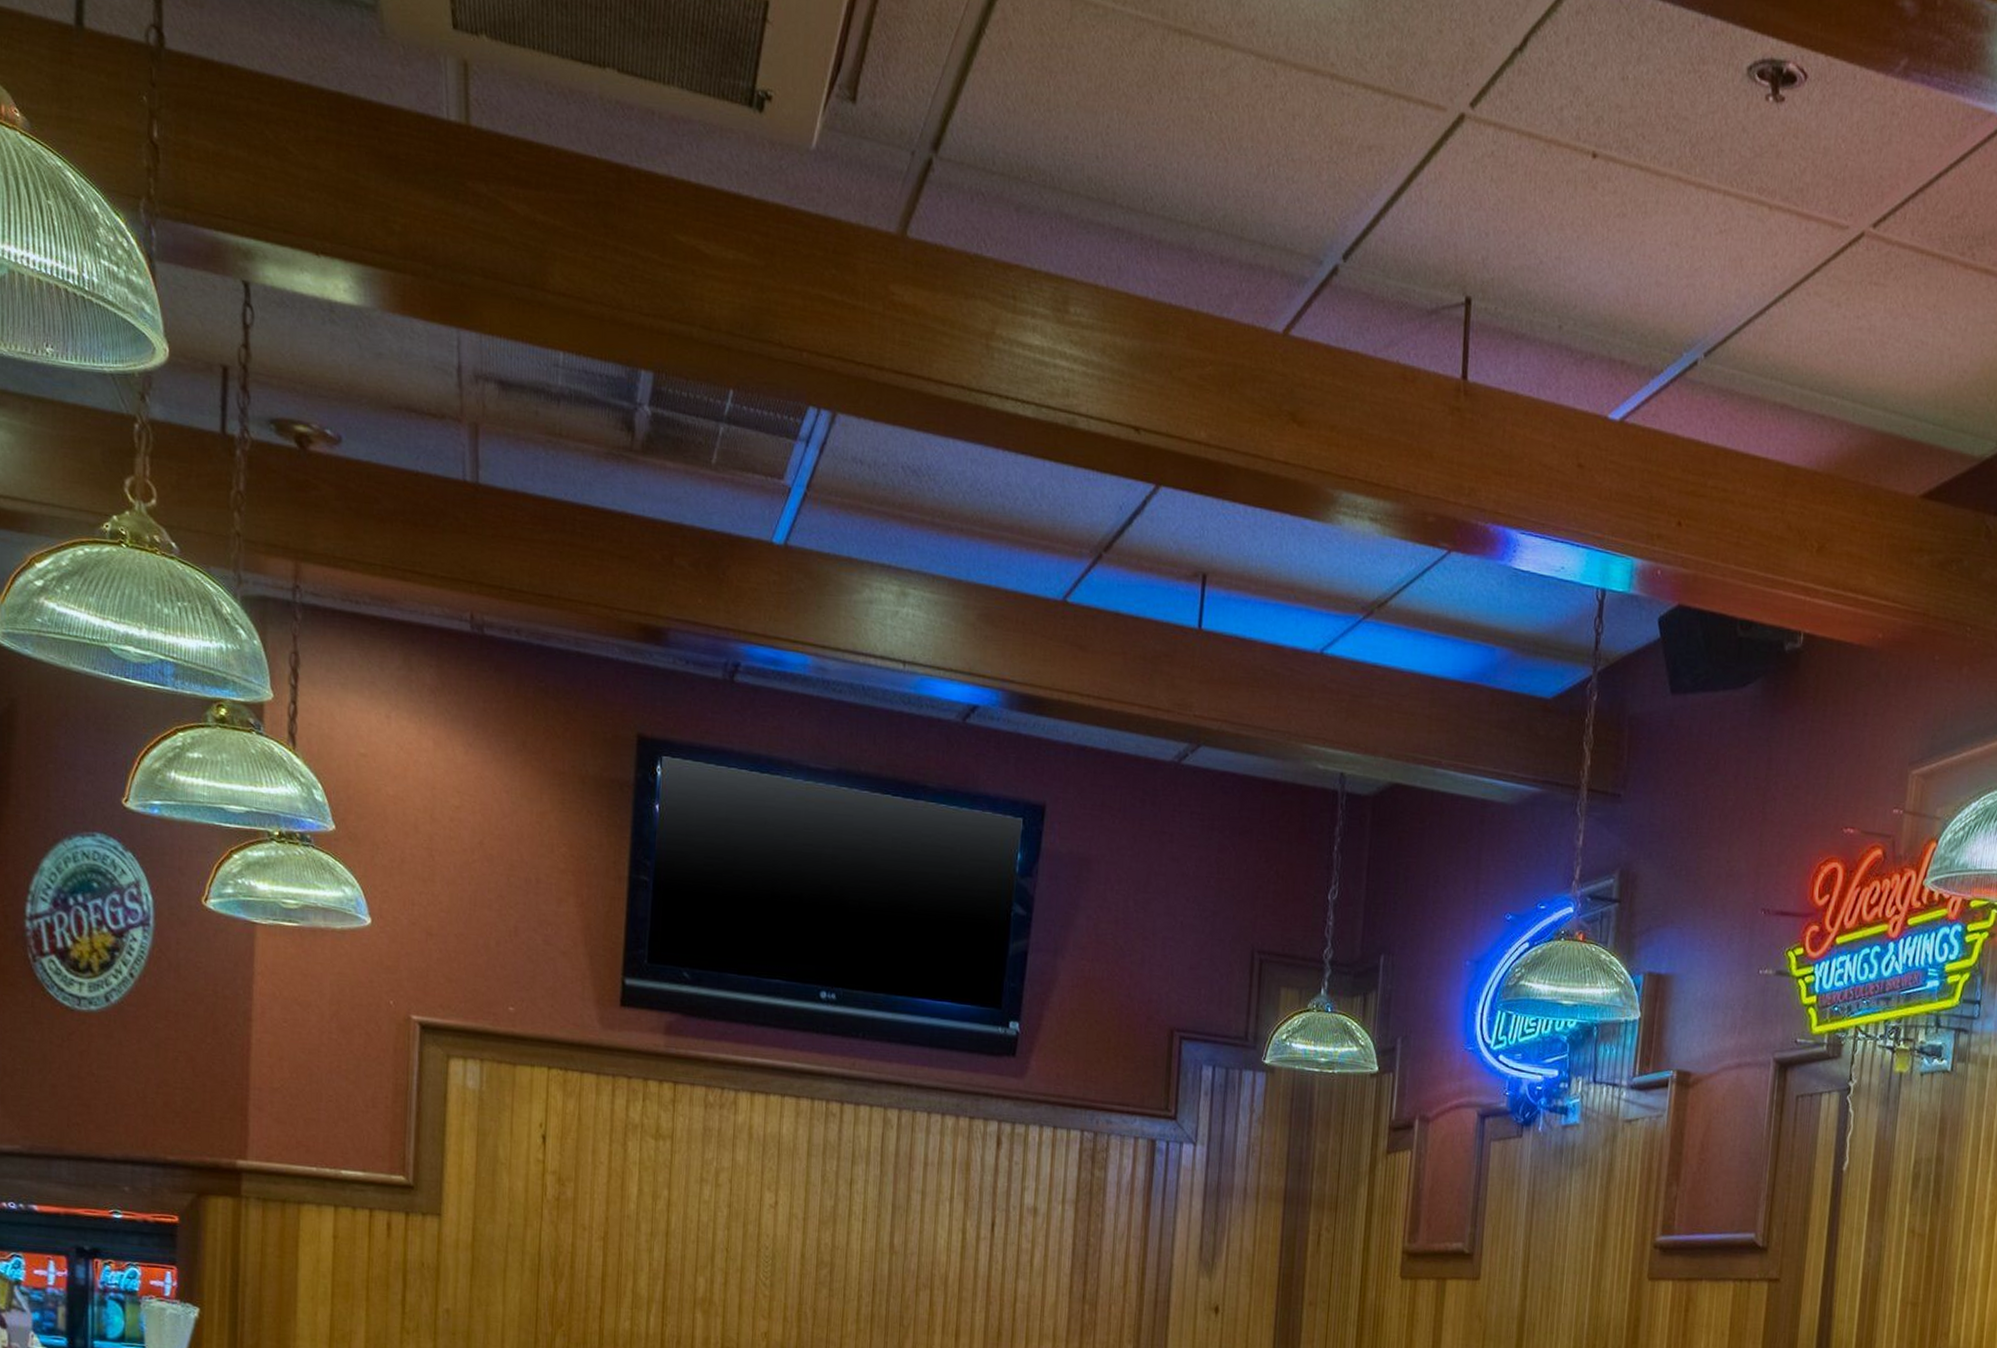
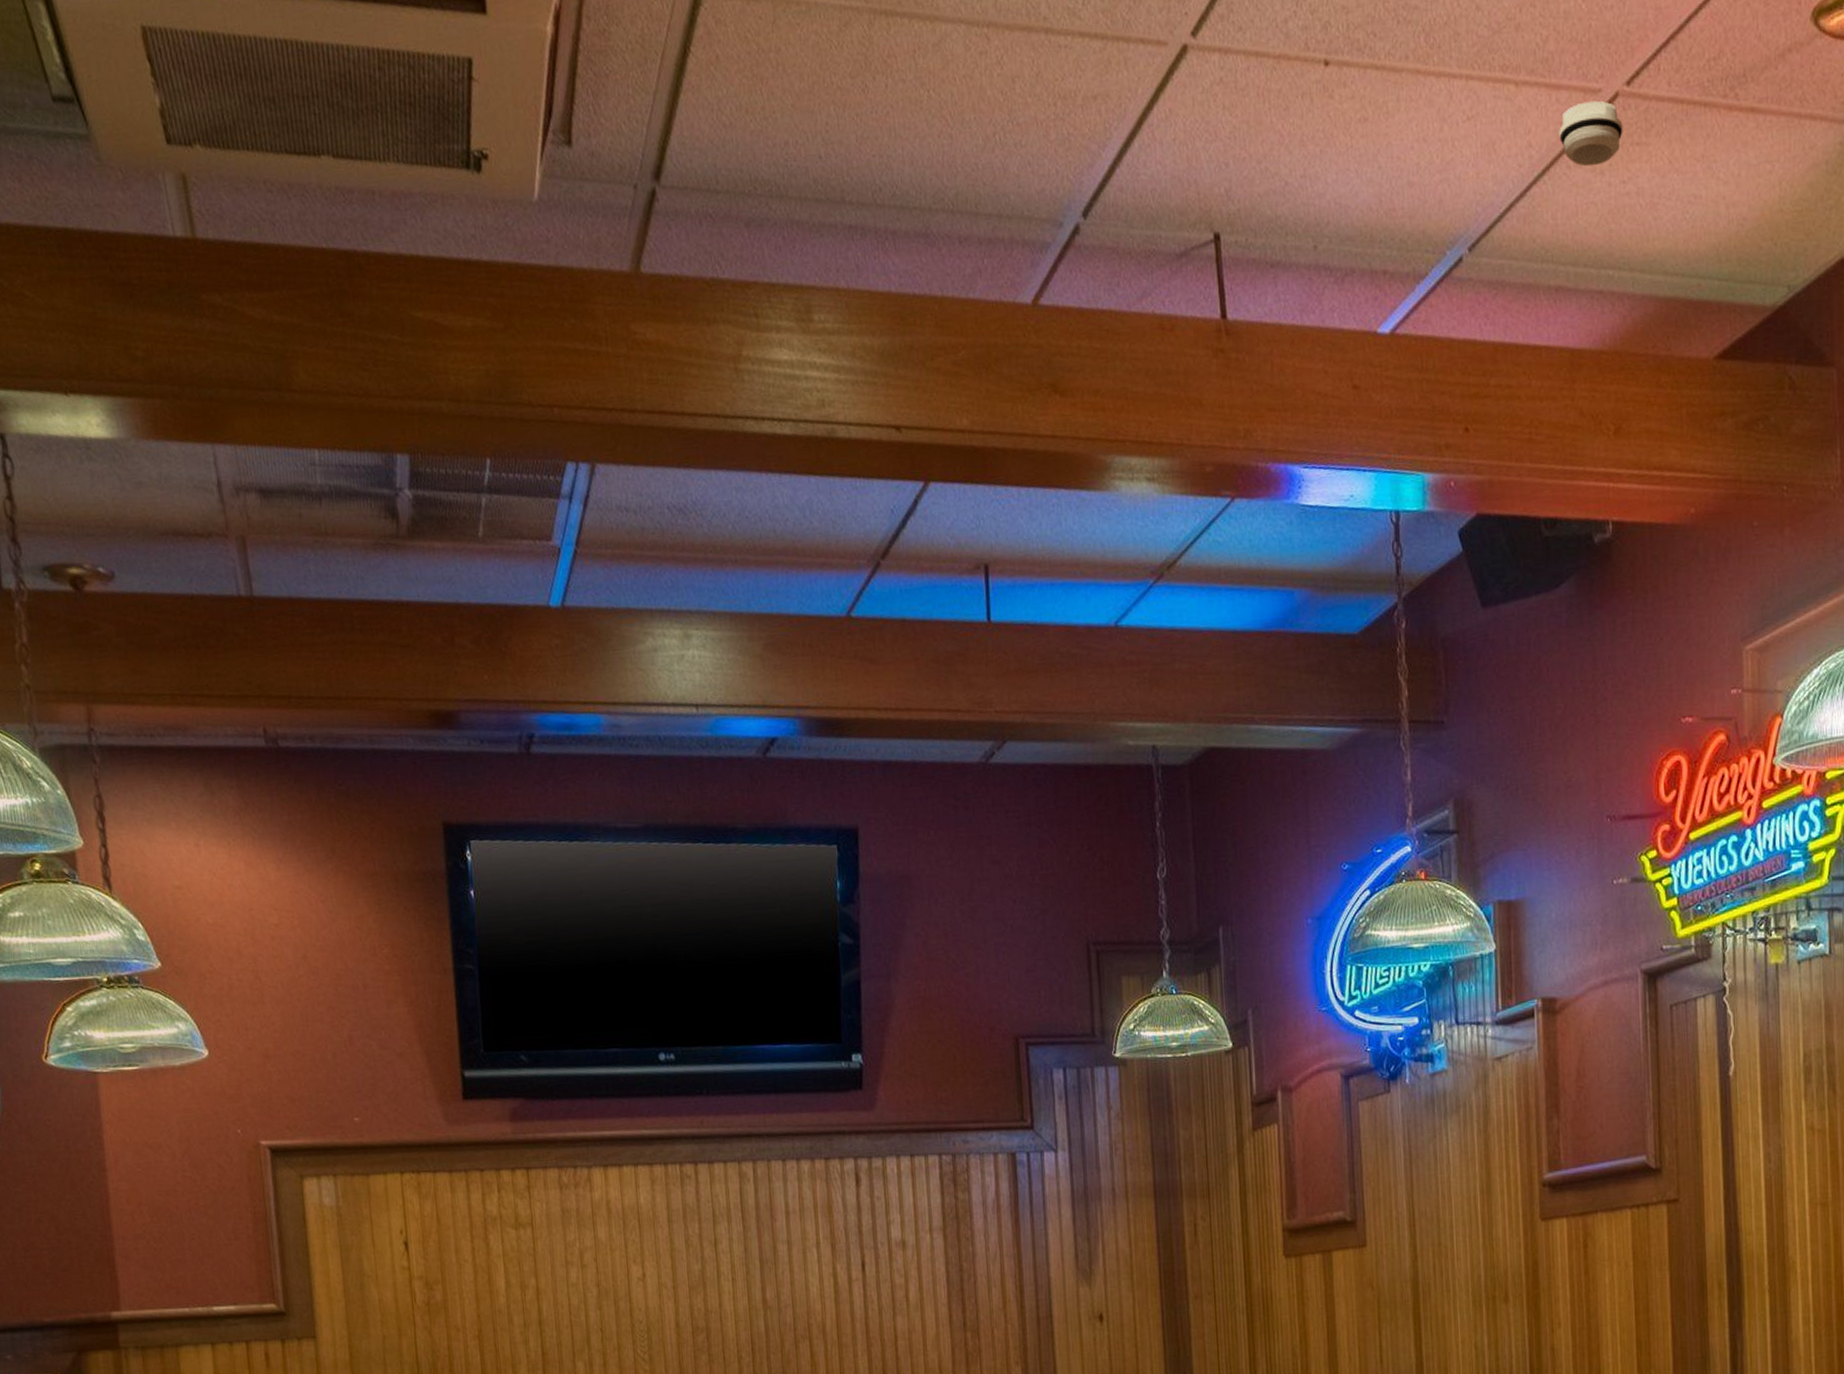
smoke detector: none [1803,236,1864,298] -> present [1559,100,1623,167]

